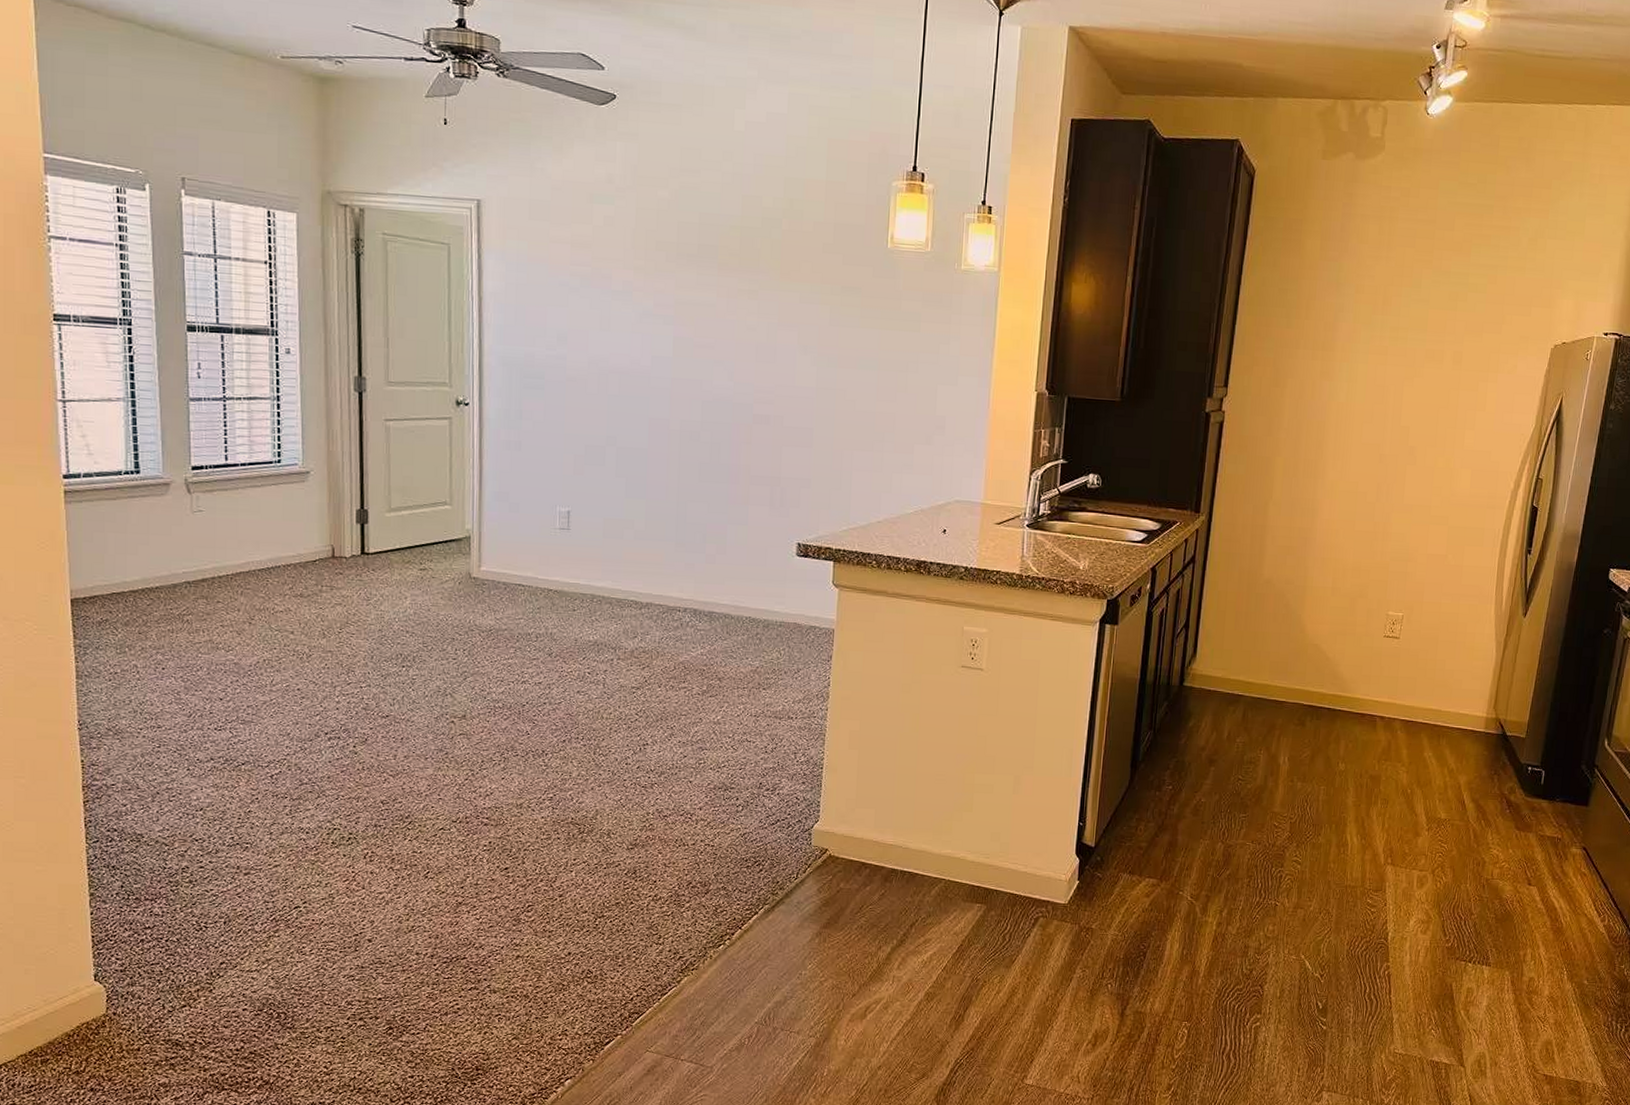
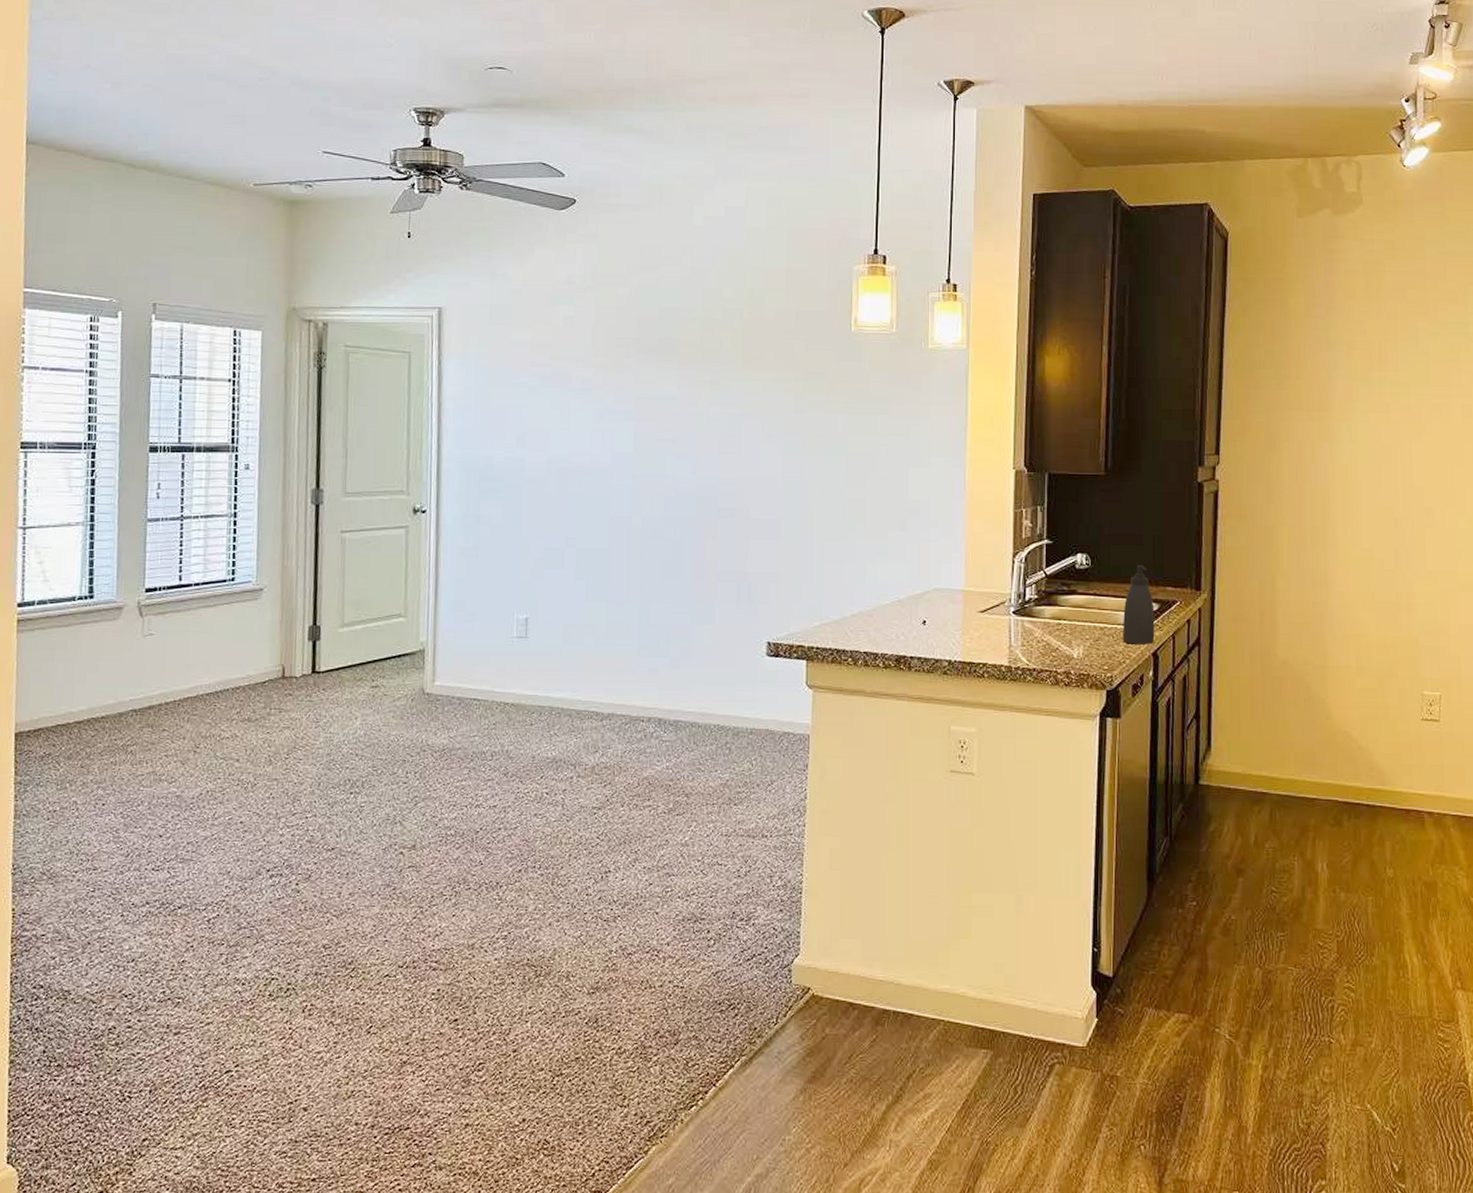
soap dispenser: none [1125,487,1157,560] -> present [1122,565,1155,645]

